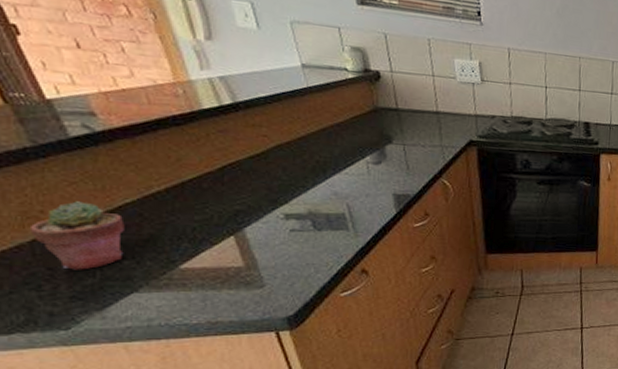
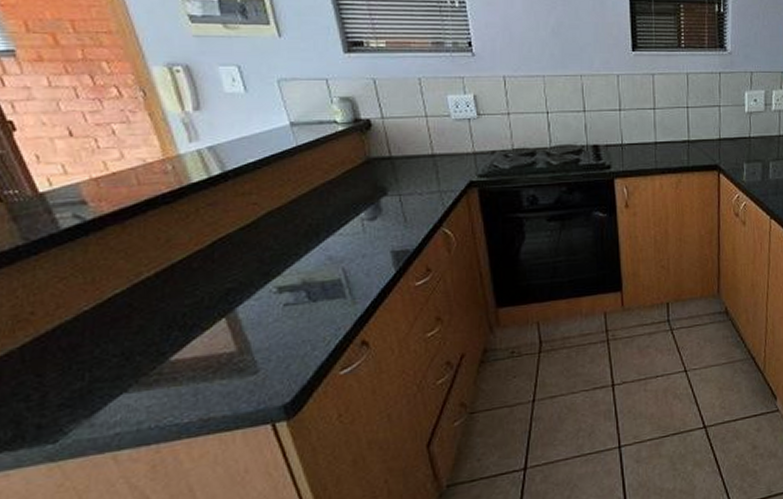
potted succulent: present [31,201,125,270] -> none [21,297,114,374]

